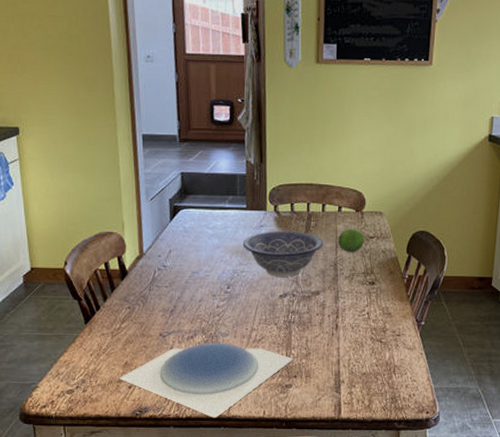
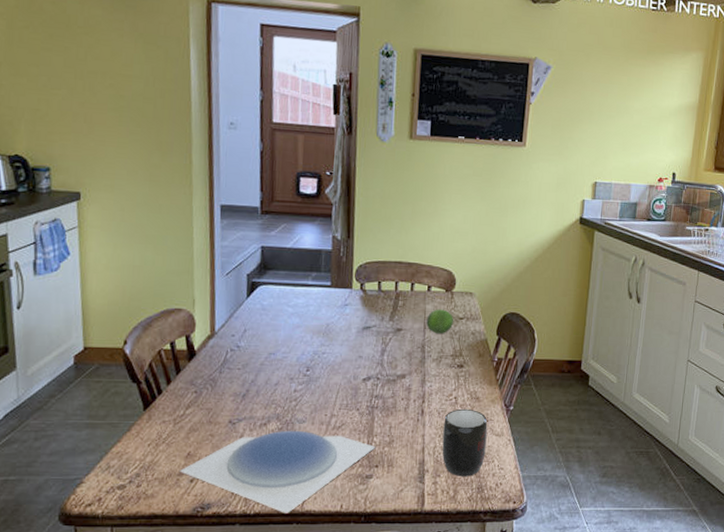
decorative bowl: present [242,230,324,277] -> none [325,309,412,359]
mug: none [356,323,400,387] -> present [442,408,488,476]

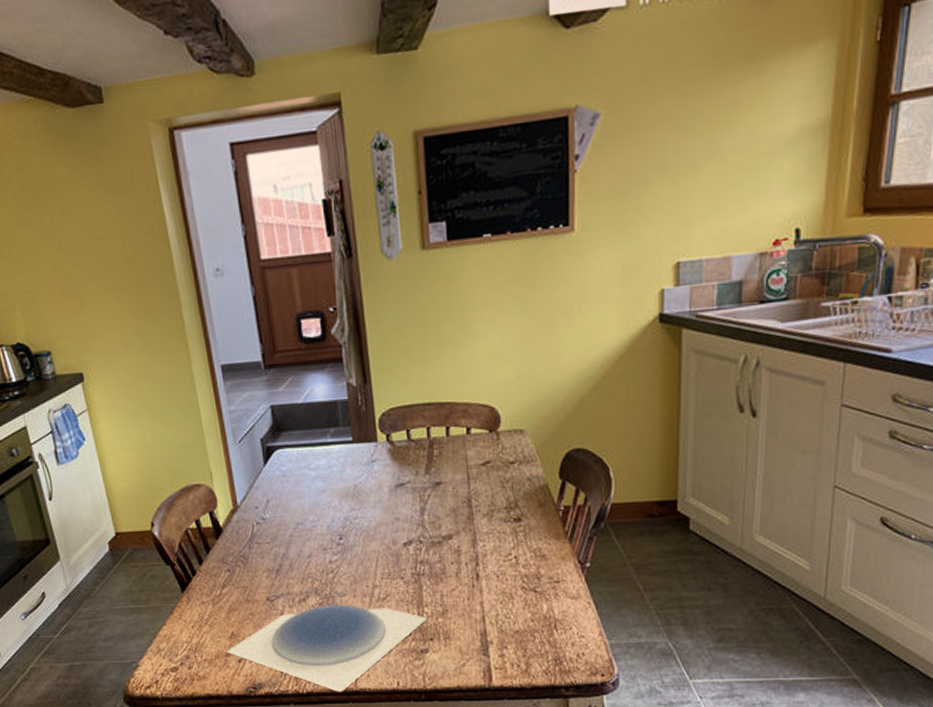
fruit: present [426,309,454,333] -> none [469,454,504,483]
mug: present [442,408,488,476] -> none [504,569,560,647]

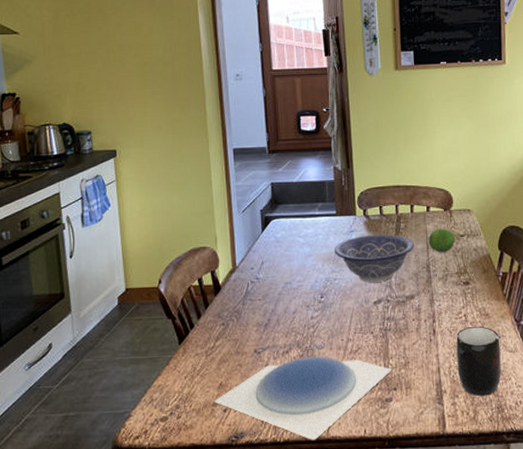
decorative bowl: none [352,463,452,521] -> present [334,234,415,282]
fruit: none [469,454,504,483] -> present [428,228,456,252]
mug: none [504,569,560,647] -> present [456,326,502,396]

